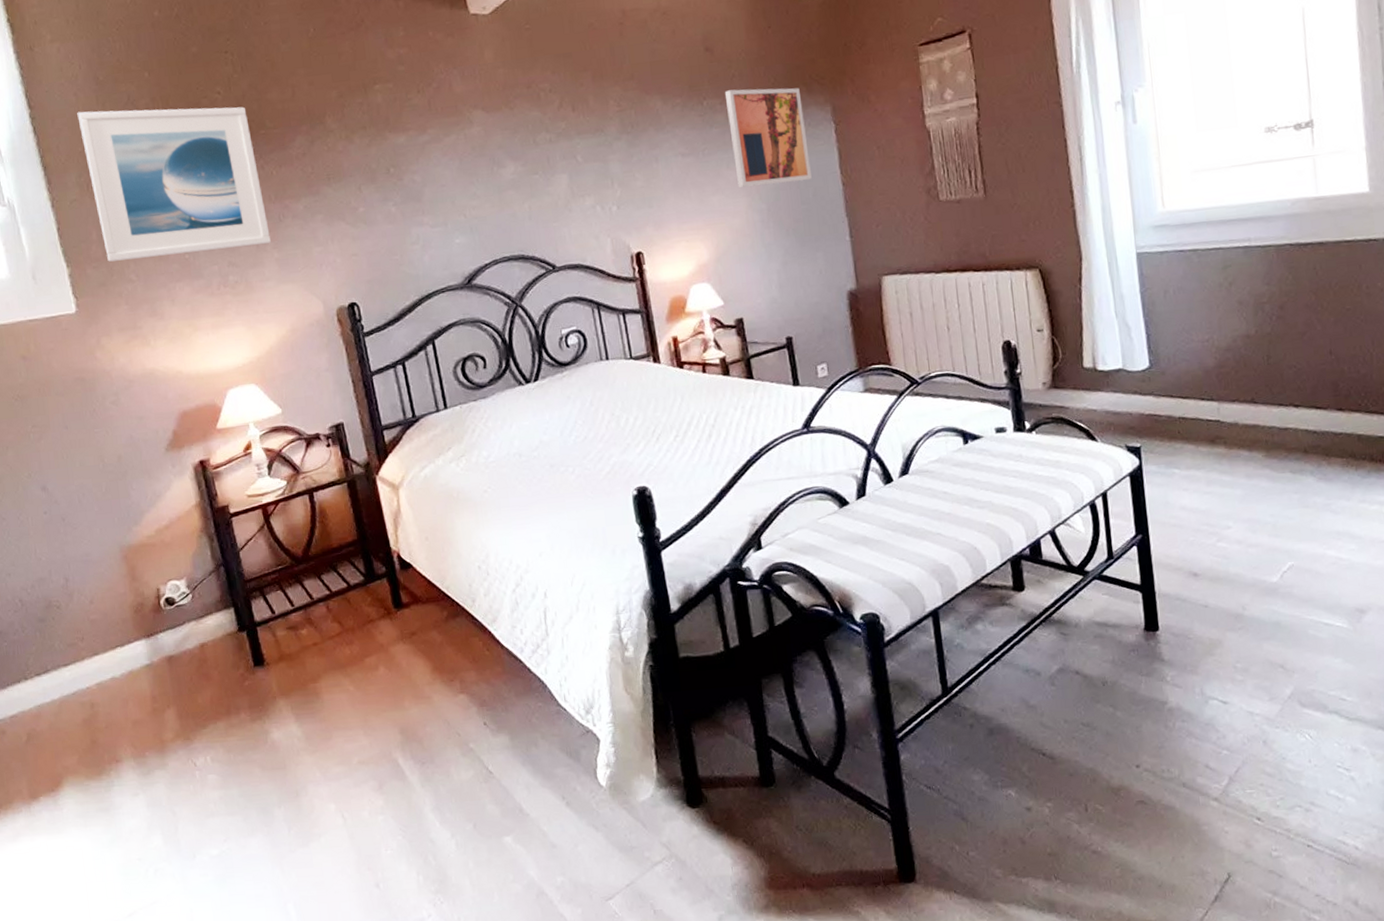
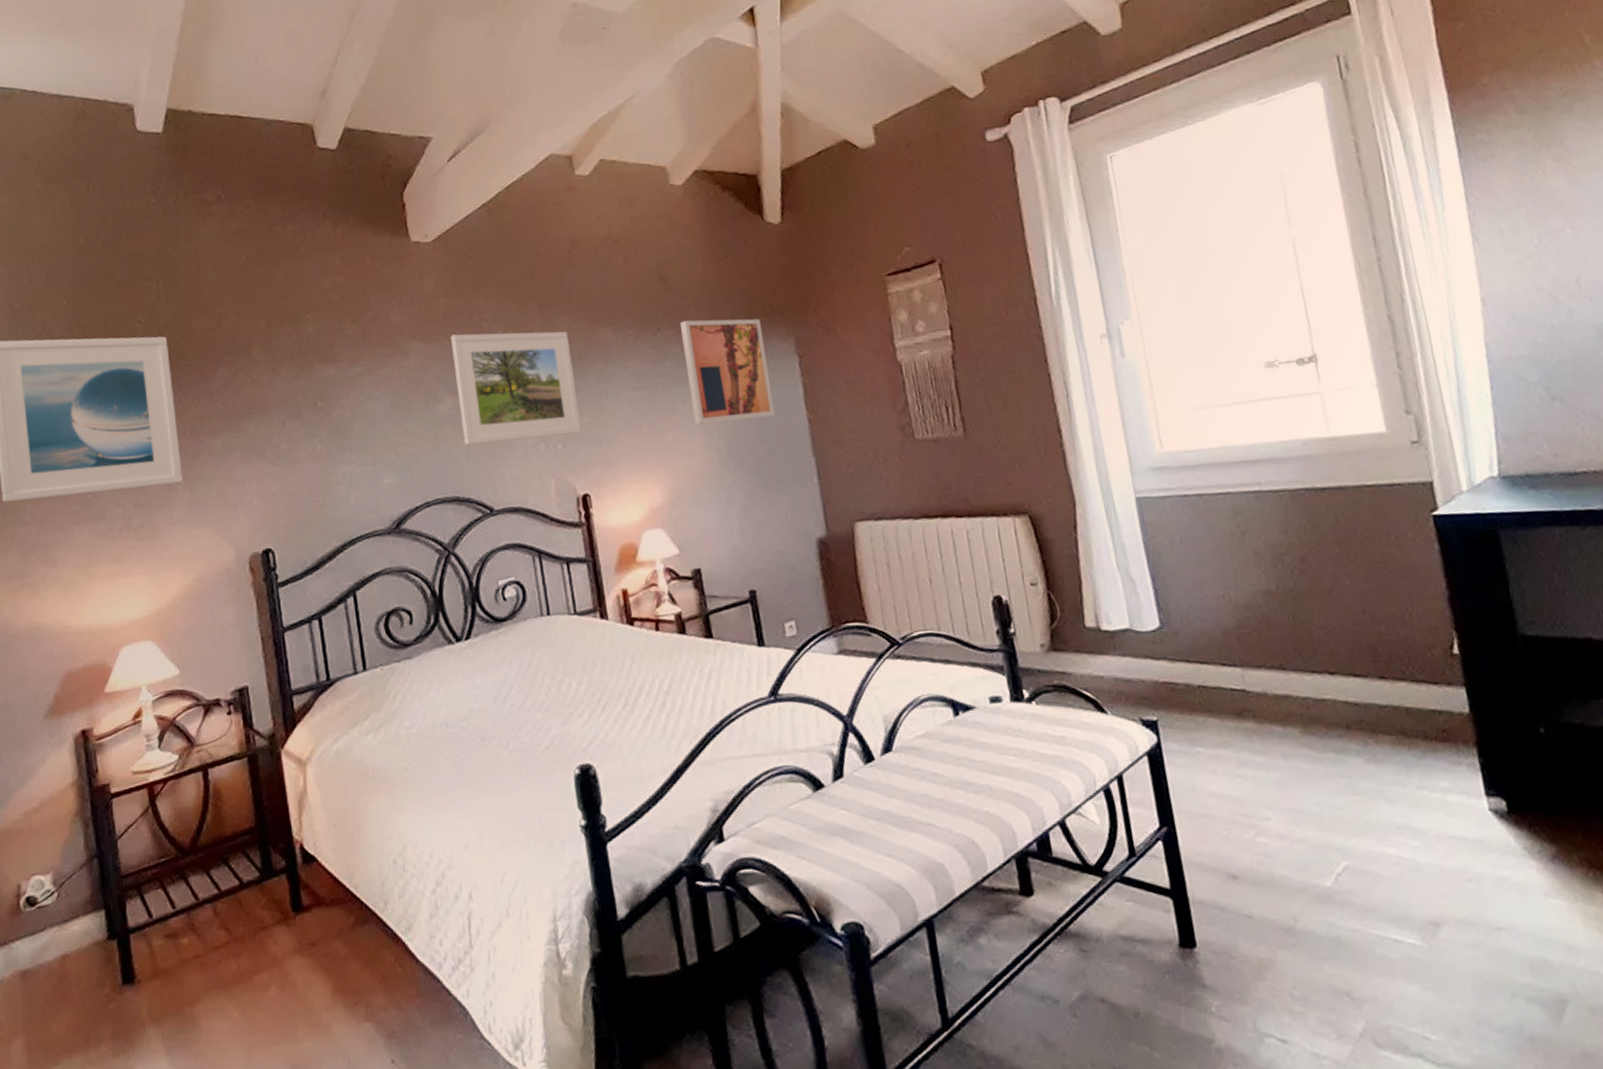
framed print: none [510,100,634,208] -> present [450,331,581,445]

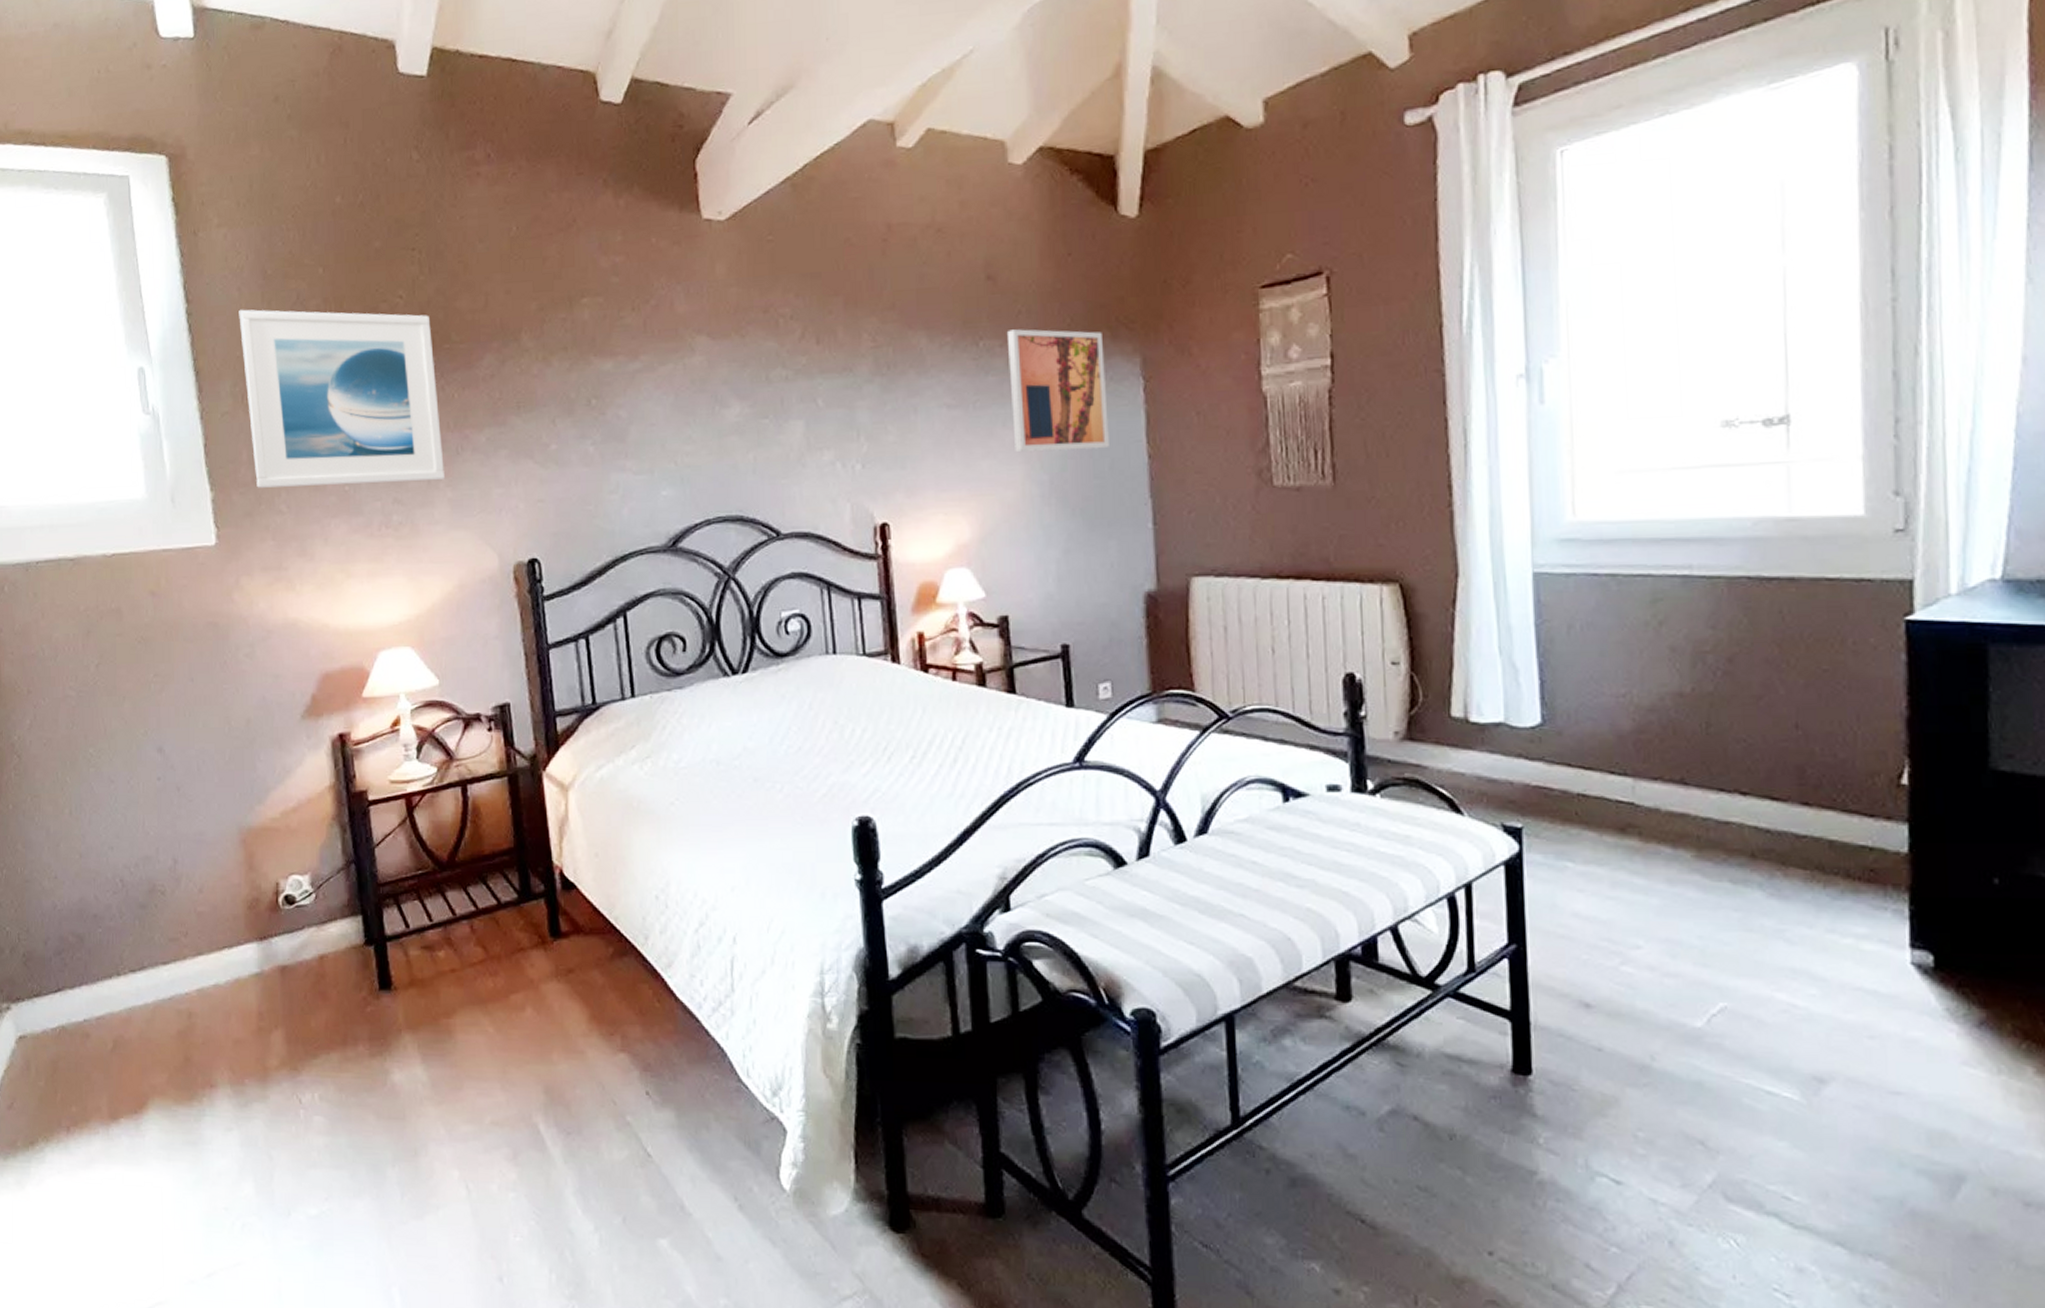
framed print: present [450,331,581,445] -> none [742,330,884,458]

